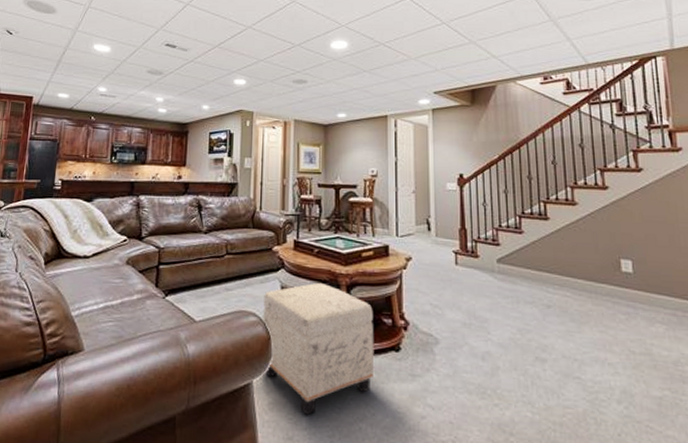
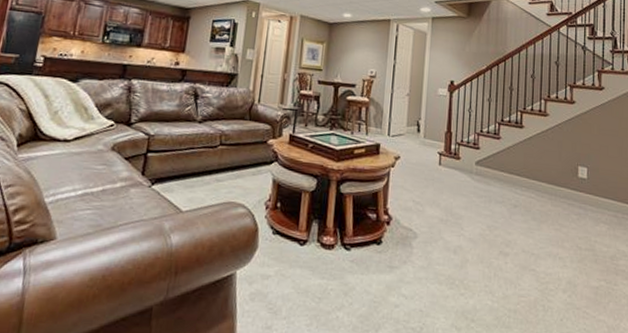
ottoman: present [263,282,375,416] -> none [250,177,360,306]

